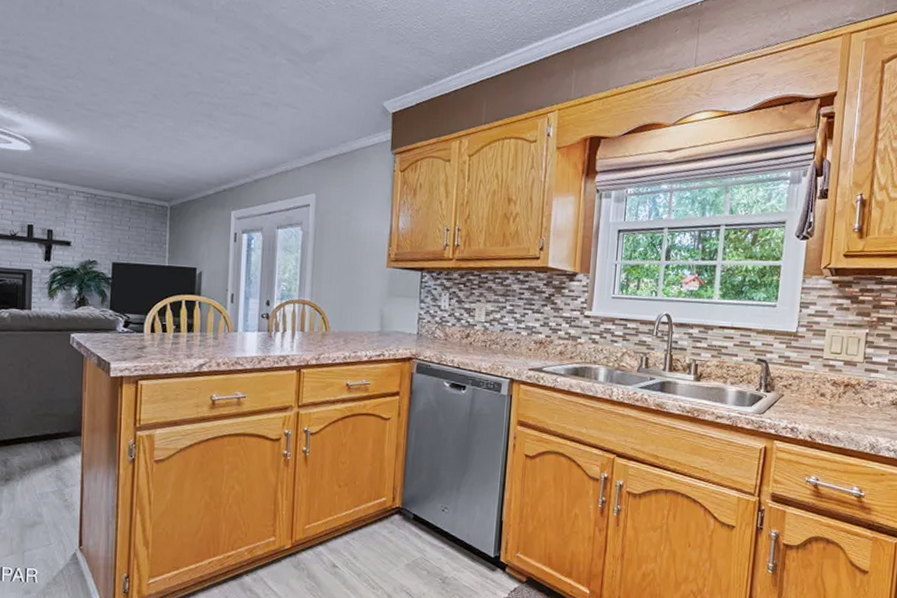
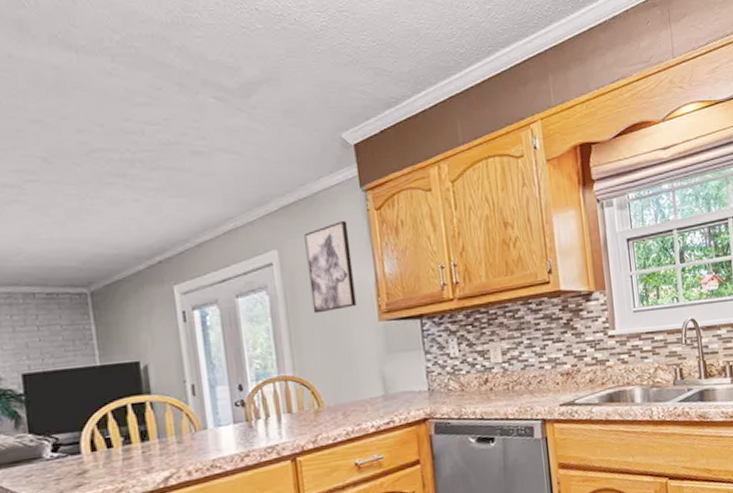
wall art: none [335,177,375,253] -> present [304,221,357,314]

